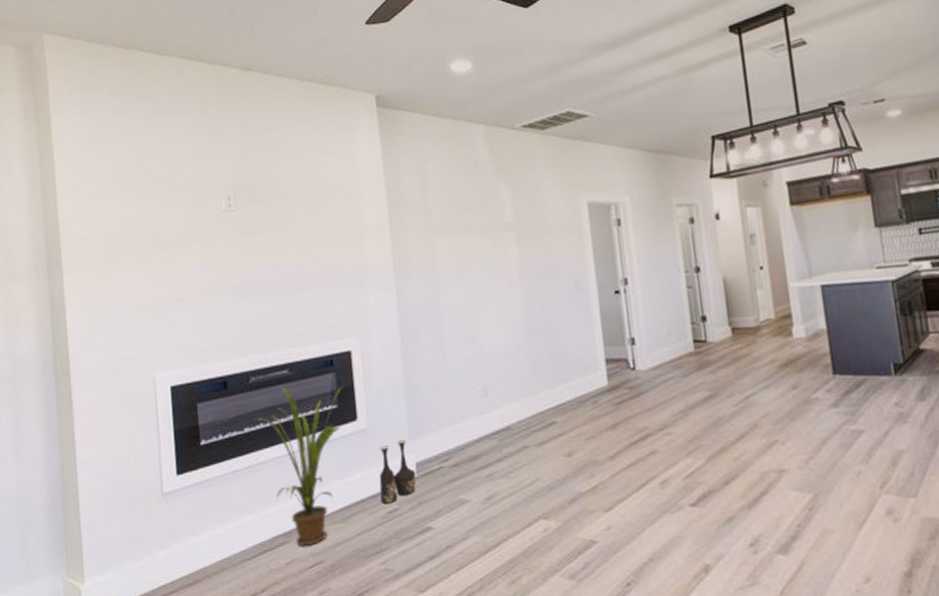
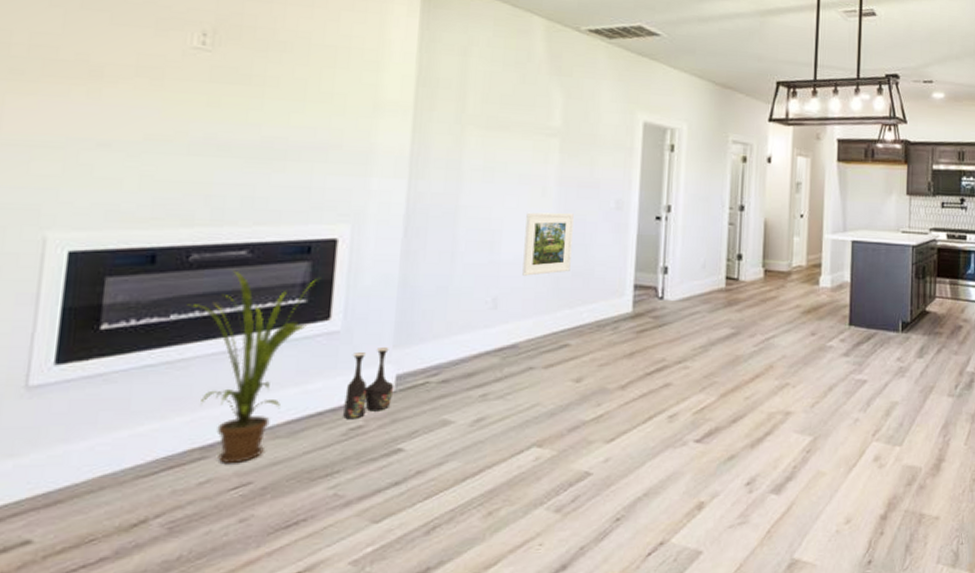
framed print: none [498,299,545,363] -> present [522,212,574,276]

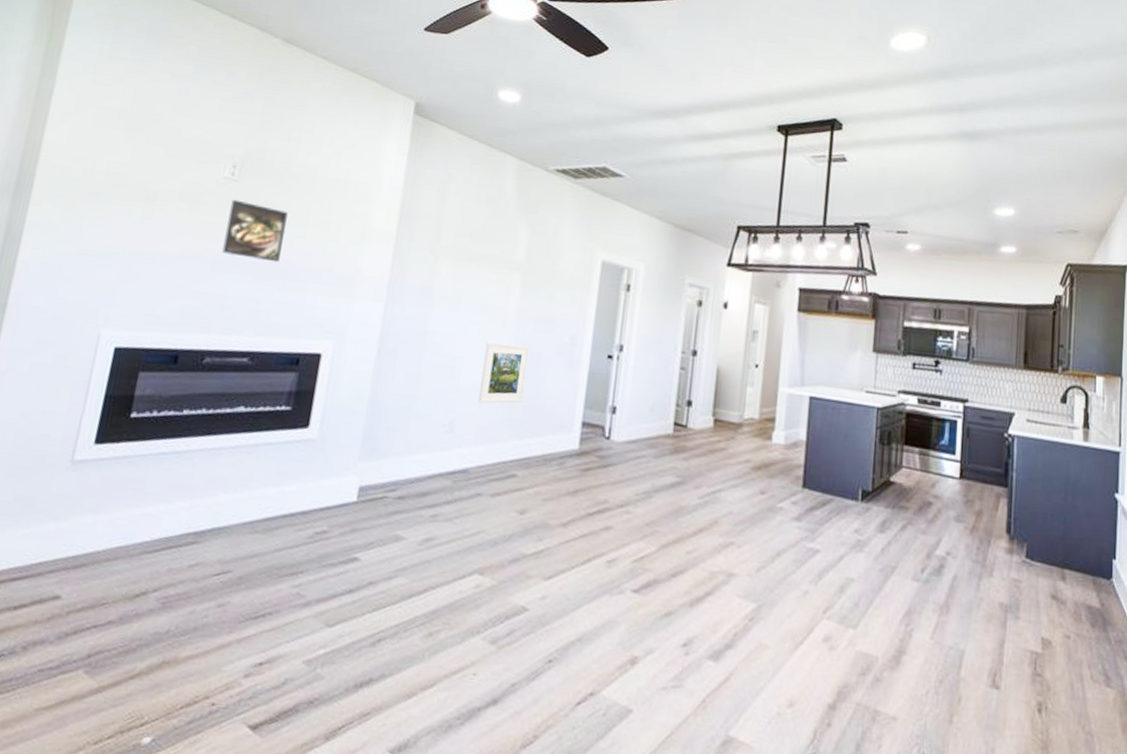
house plant: present [186,270,318,465] -> none [197,375,302,552]
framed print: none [200,72,280,142] -> present [222,199,288,263]
vase: present [343,346,394,420] -> none [311,458,357,524]

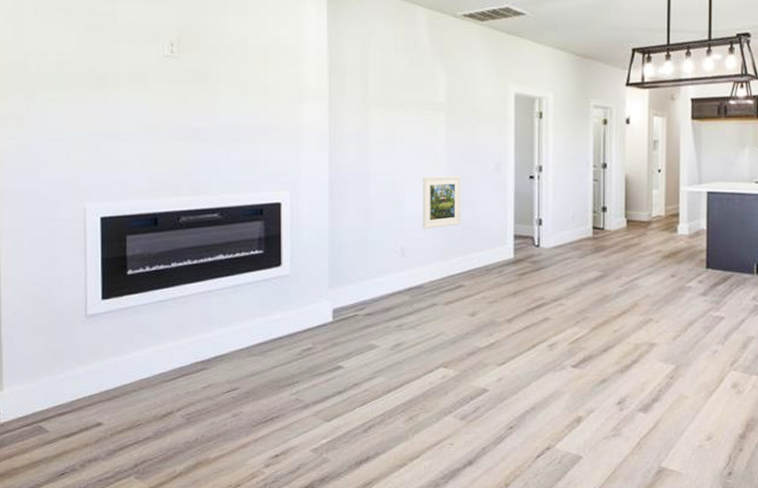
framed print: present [222,199,288,263] -> none [176,75,230,128]

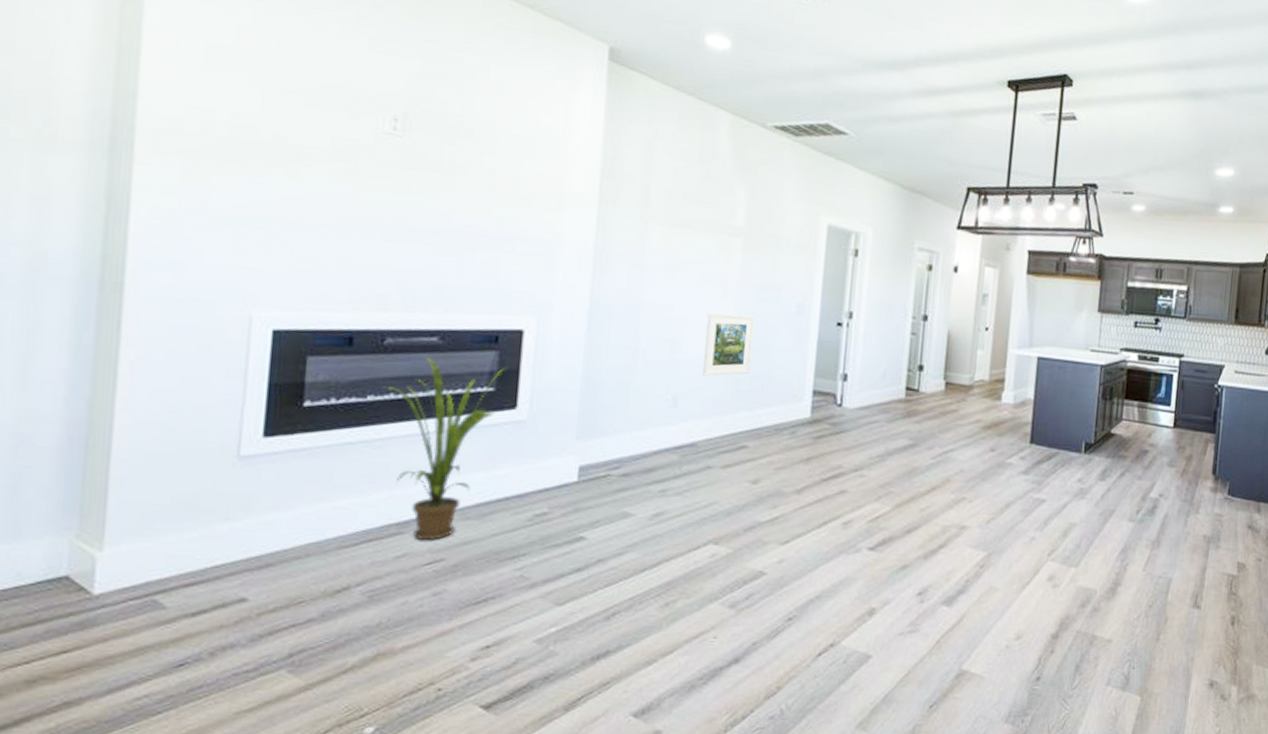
house plant: none [181,229,270,374] -> present [382,356,505,541]

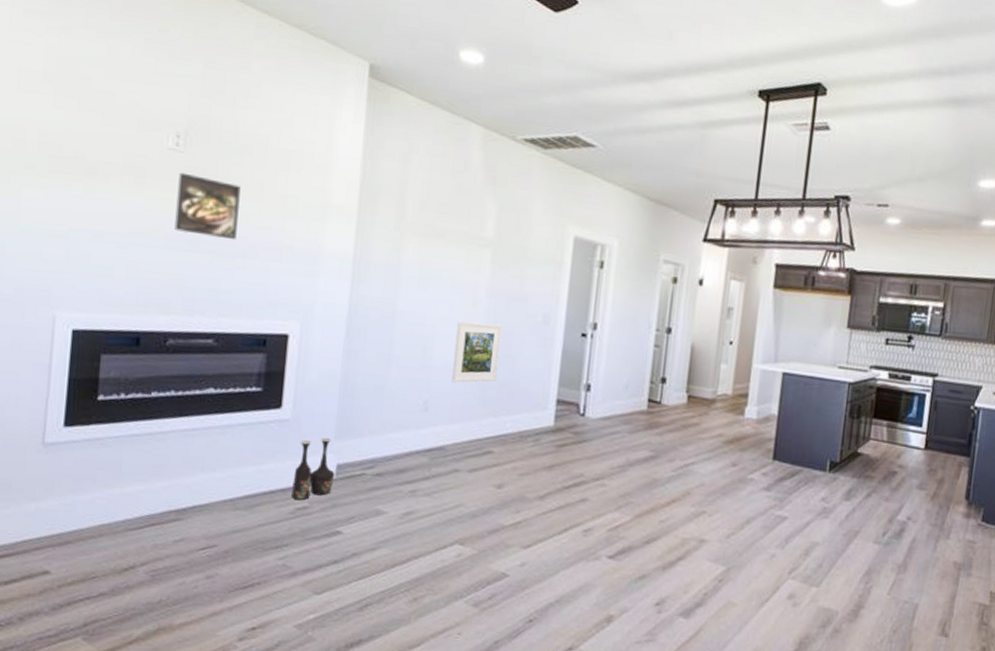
house plant: present [382,356,505,541] -> none [164,356,271,528]
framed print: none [392,158,468,231] -> present [174,172,241,240]
vase: none [529,438,577,506] -> present [291,437,335,501]

